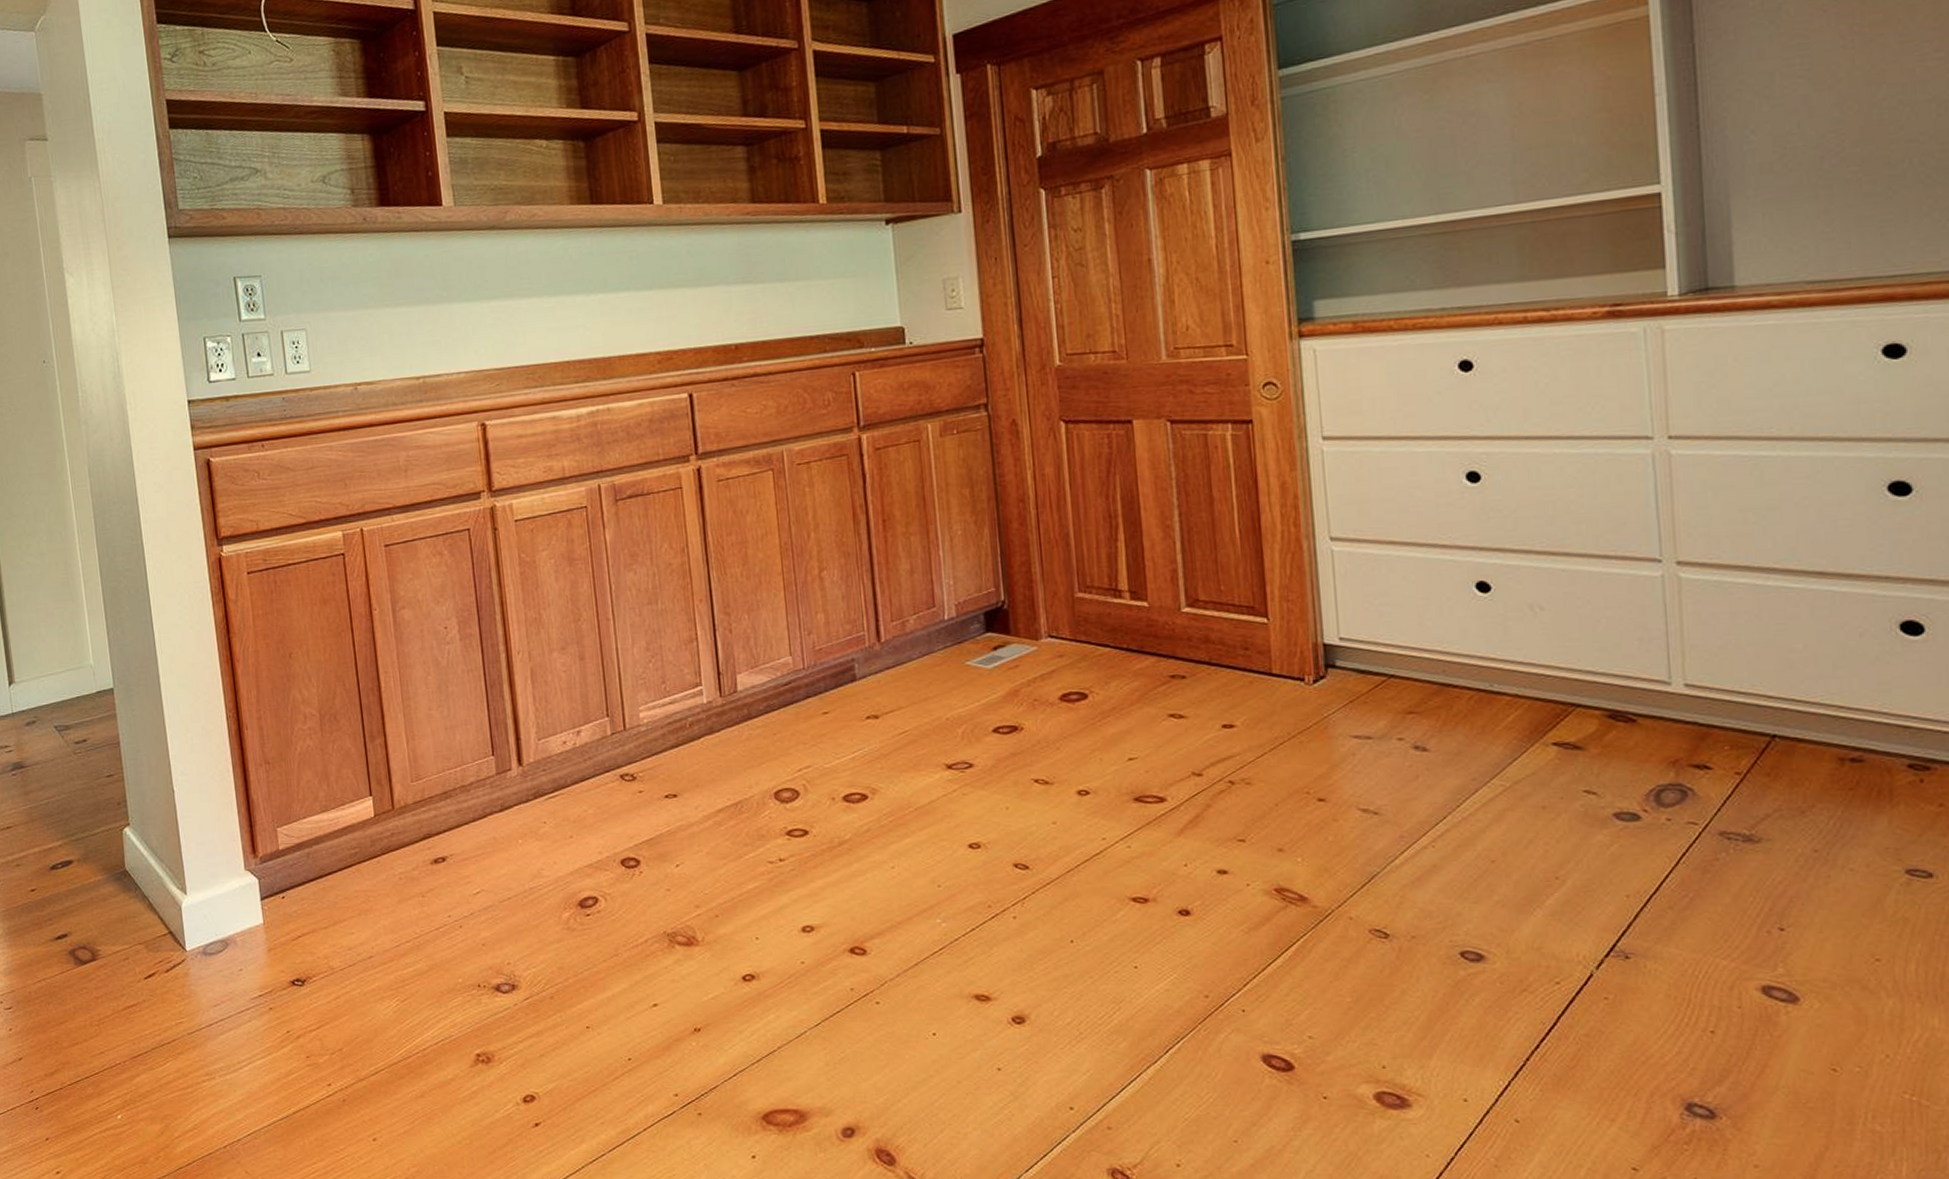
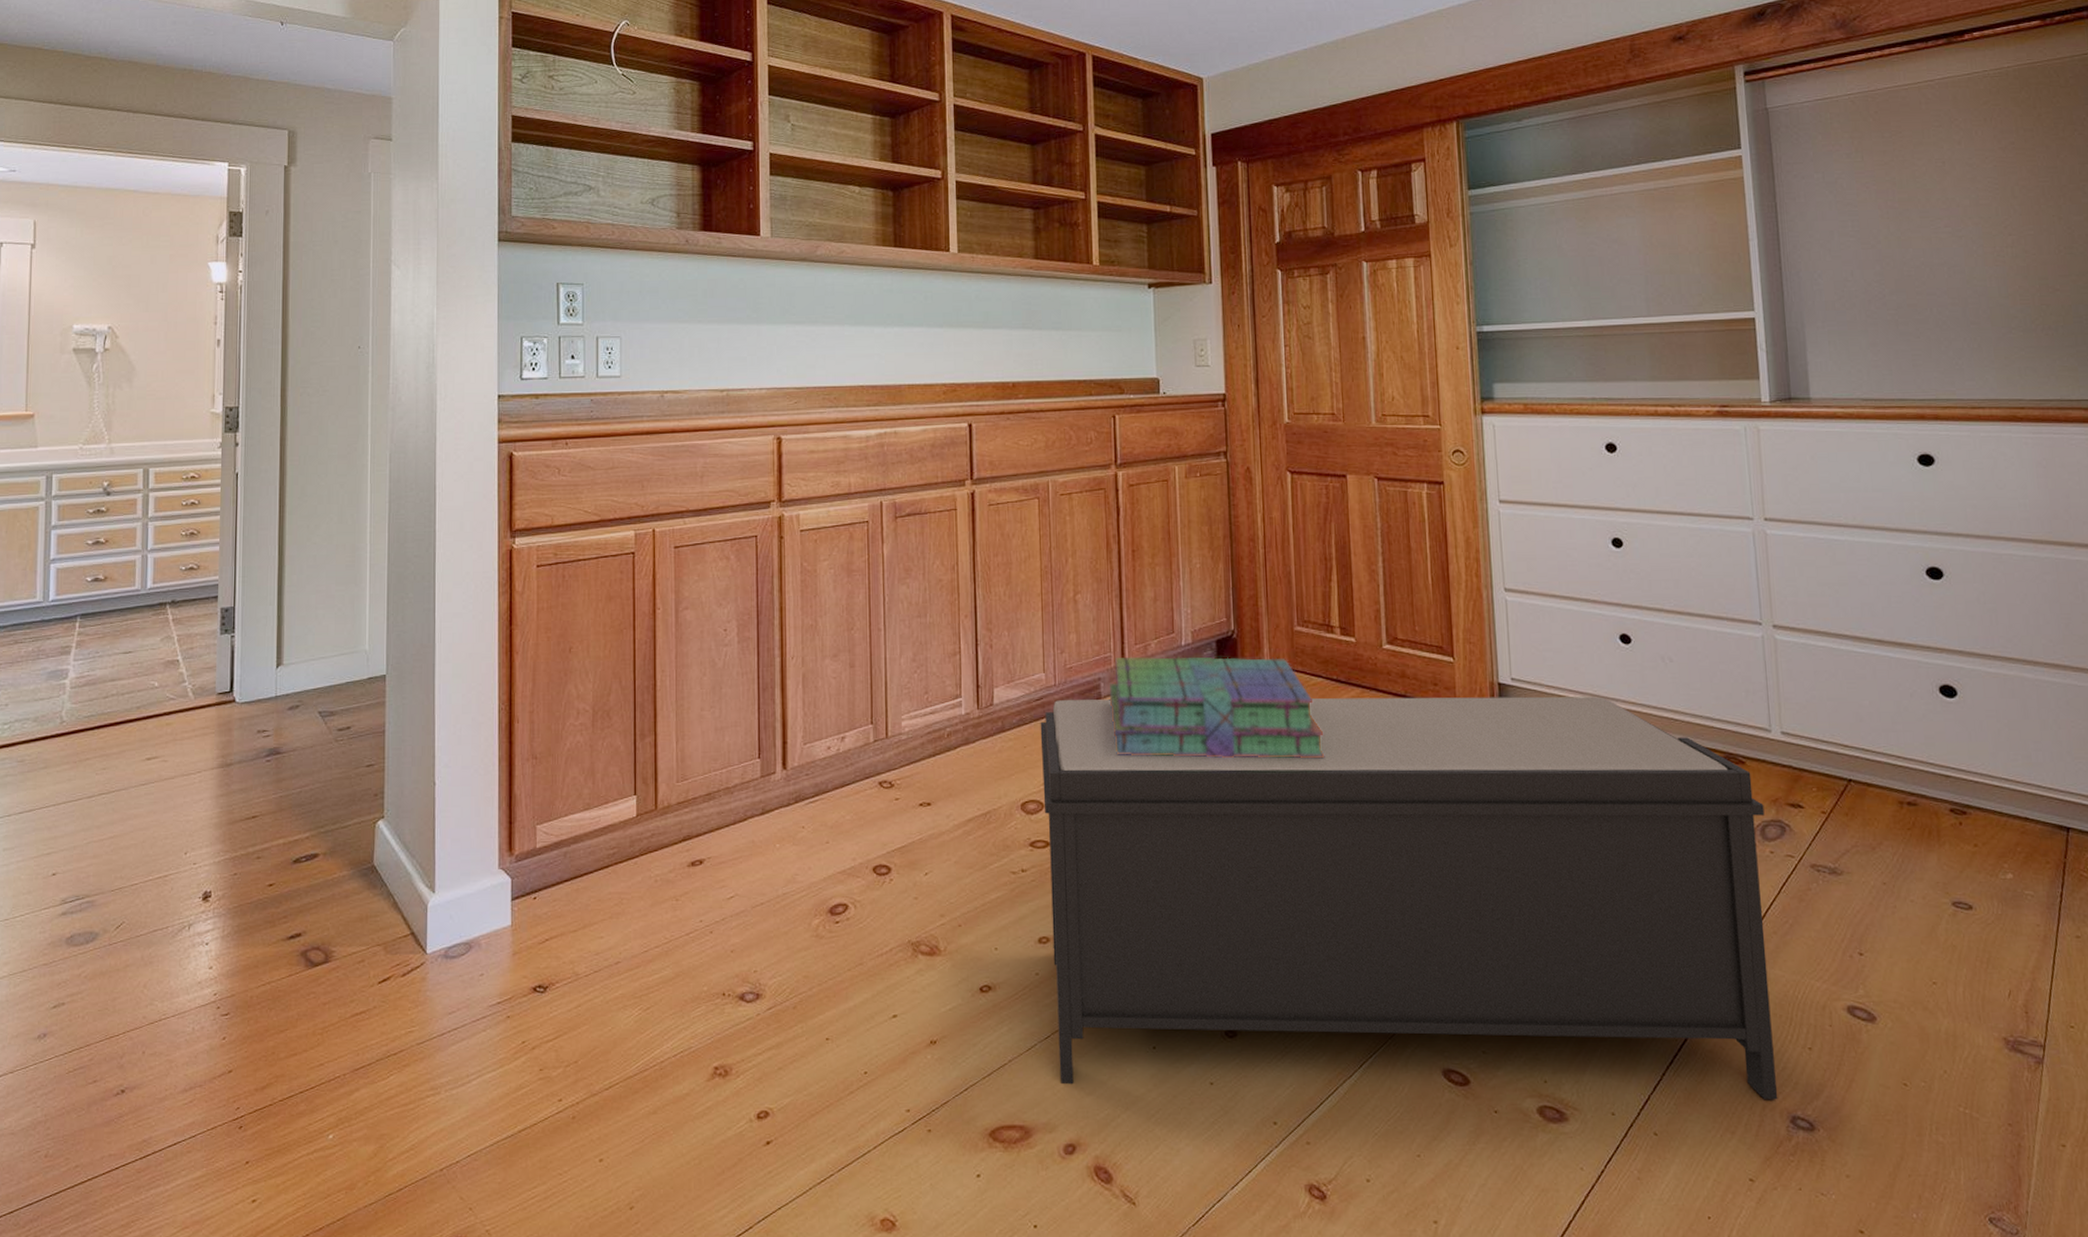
bench: none [790,653,1670,1087] -> present [1040,696,1778,1100]
stack of books: none [865,628,1116,739] -> present [1110,656,1325,759]

